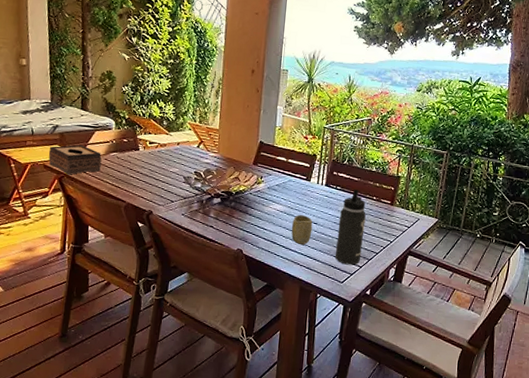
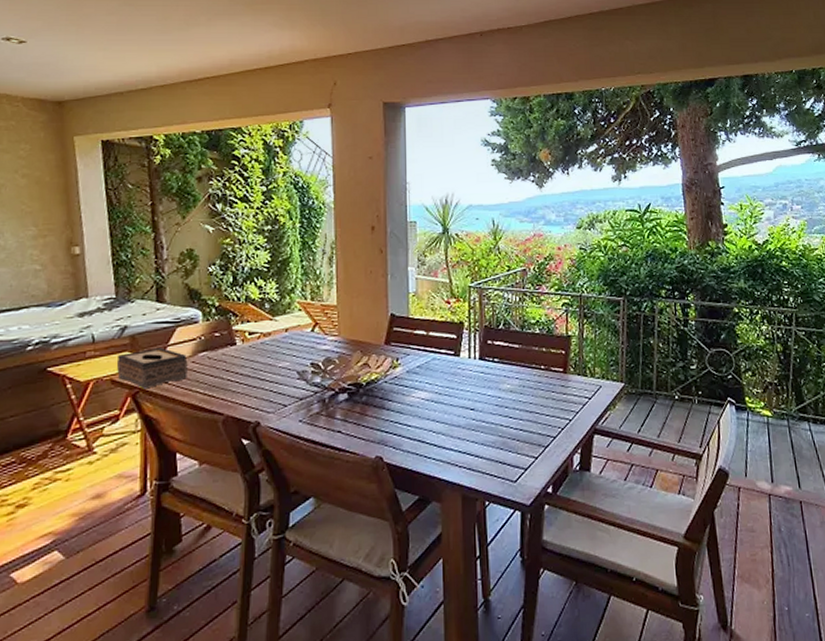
cup: present [291,215,313,245] -> none [442,401,469,439]
thermos bottle: present [335,189,366,265] -> none [501,359,535,458]

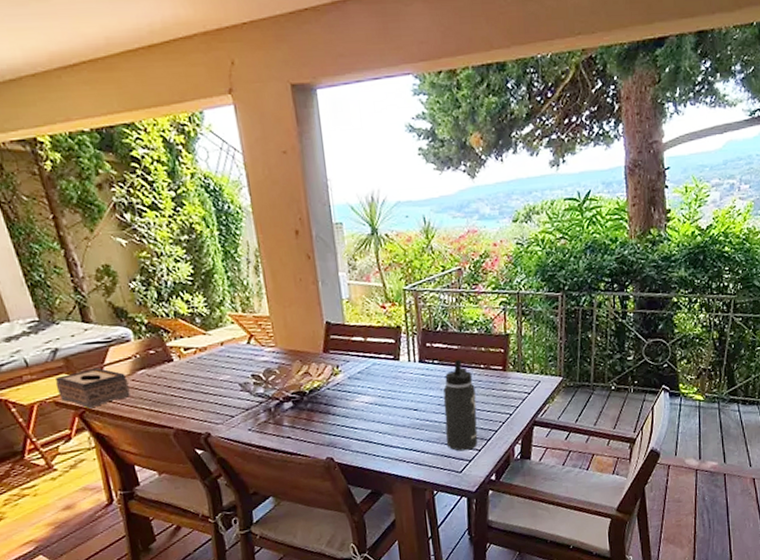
thermos bottle: none [501,359,535,458] -> present [443,359,478,451]

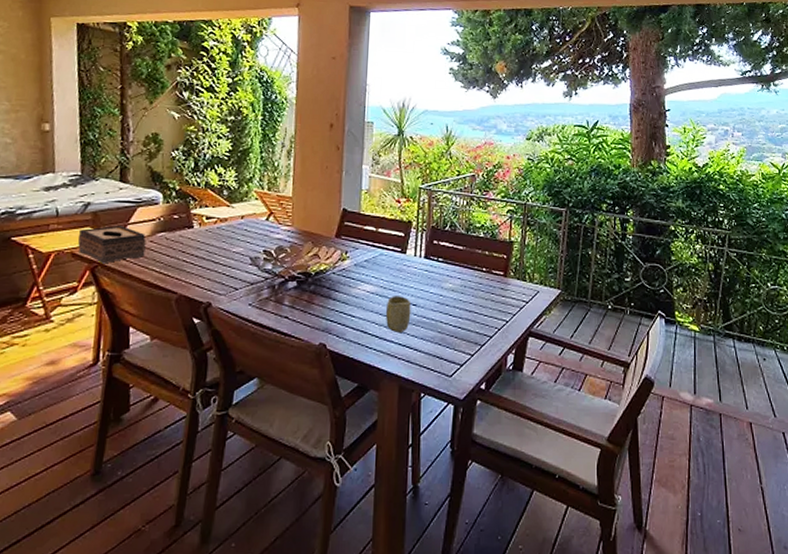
cup: none [387,402,414,438] -> present [385,296,411,332]
thermos bottle: present [443,359,478,451] -> none [440,260,475,354]

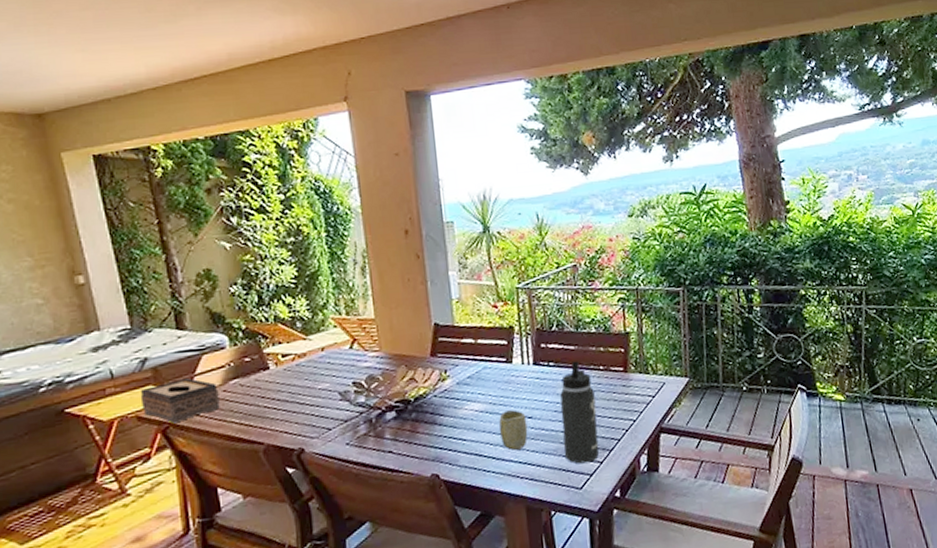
thermos bottle: none [440,260,475,354] -> present [559,361,600,464]

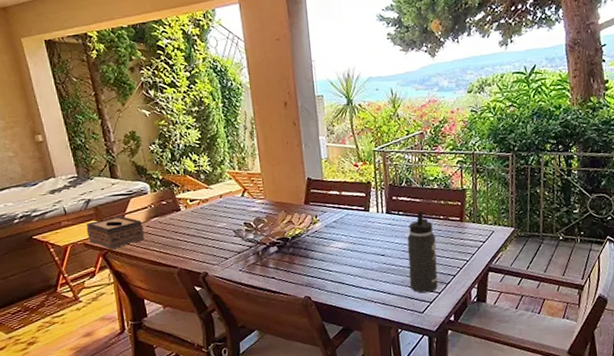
cup: present [498,410,528,450] -> none [358,249,381,280]

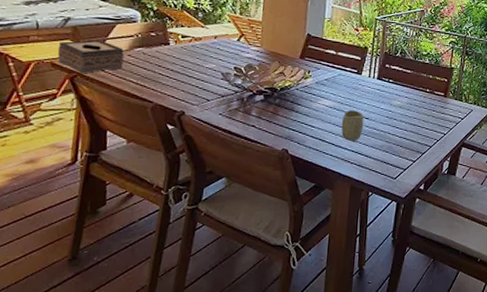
cup: none [358,249,381,280] -> present [341,110,364,141]
thermos bottle: present [407,211,438,293] -> none [387,82,419,160]

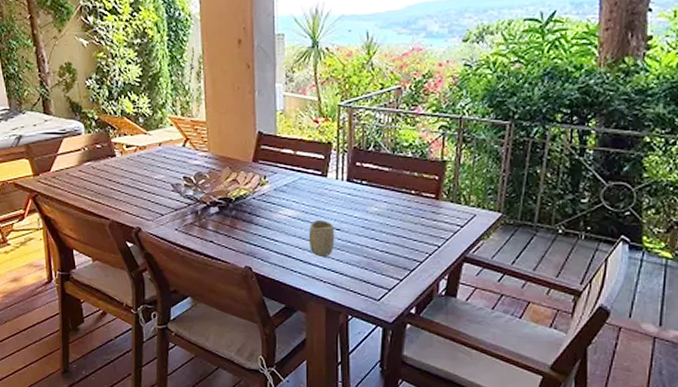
tissue box: present [57,39,124,74] -> none [16,156,76,193]

